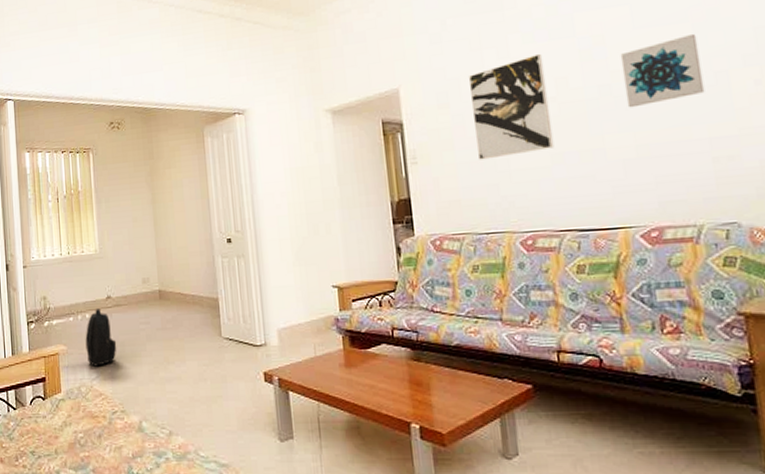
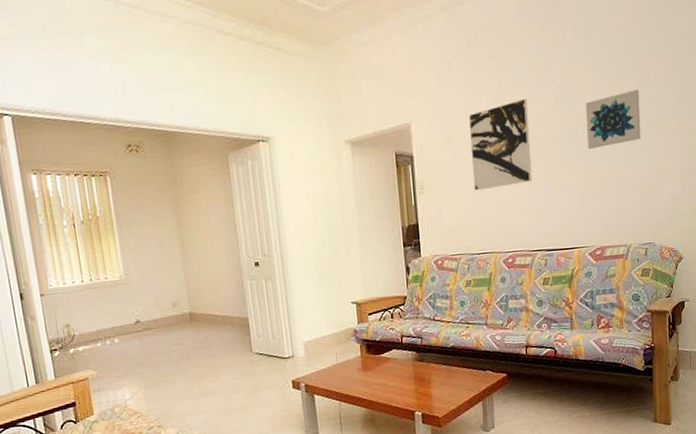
backpack: present [85,309,117,367] -> none [115,333,150,388]

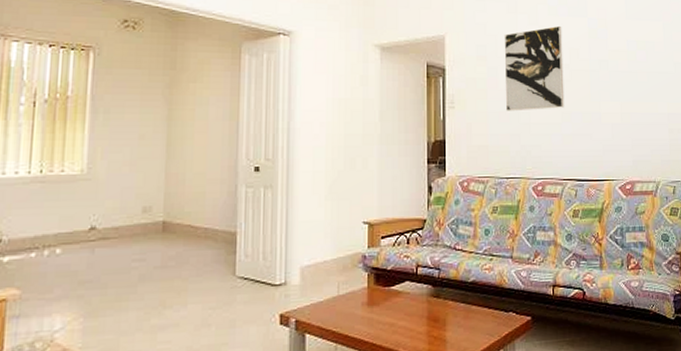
wall art: present [585,89,641,150] -> none [616,30,668,82]

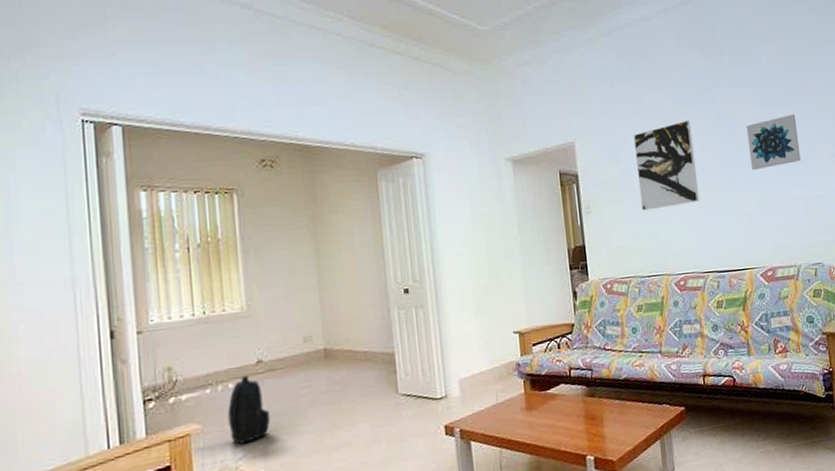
backpack: none [49,242,97,315] -> present [227,376,271,444]
wall art: none [616,30,668,82] -> present [746,113,801,171]

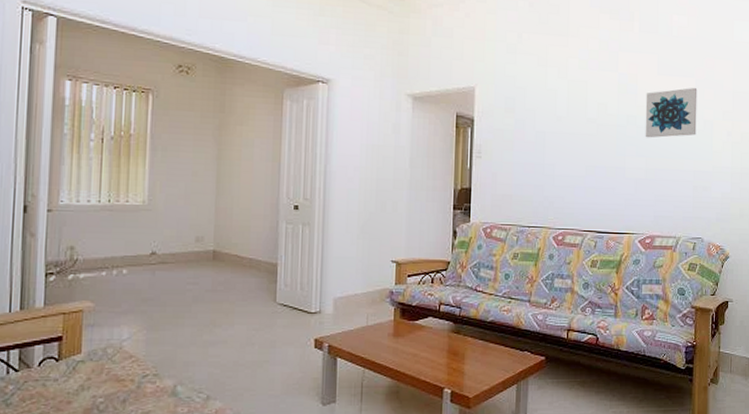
backpack: present [227,376,271,444] -> none [118,265,157,327]
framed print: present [633,120,700,211] -> none [530,79,592,163]

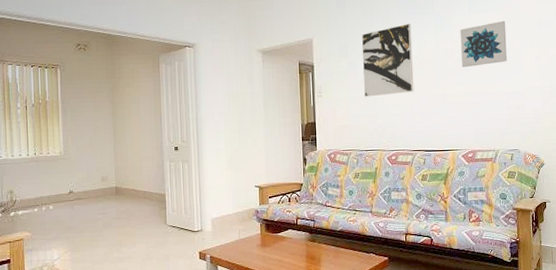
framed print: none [530,79,592,163] -> present [361,23,414,97]

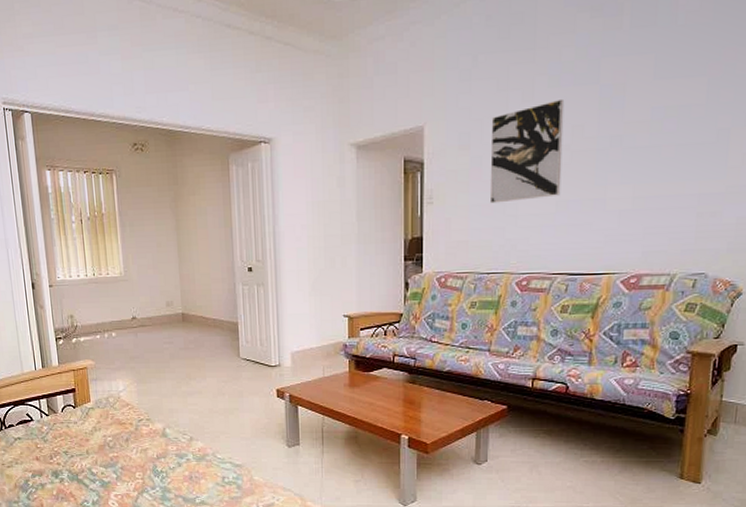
wall art: present [460,20,507,68] -> none [633,88,710,161]

